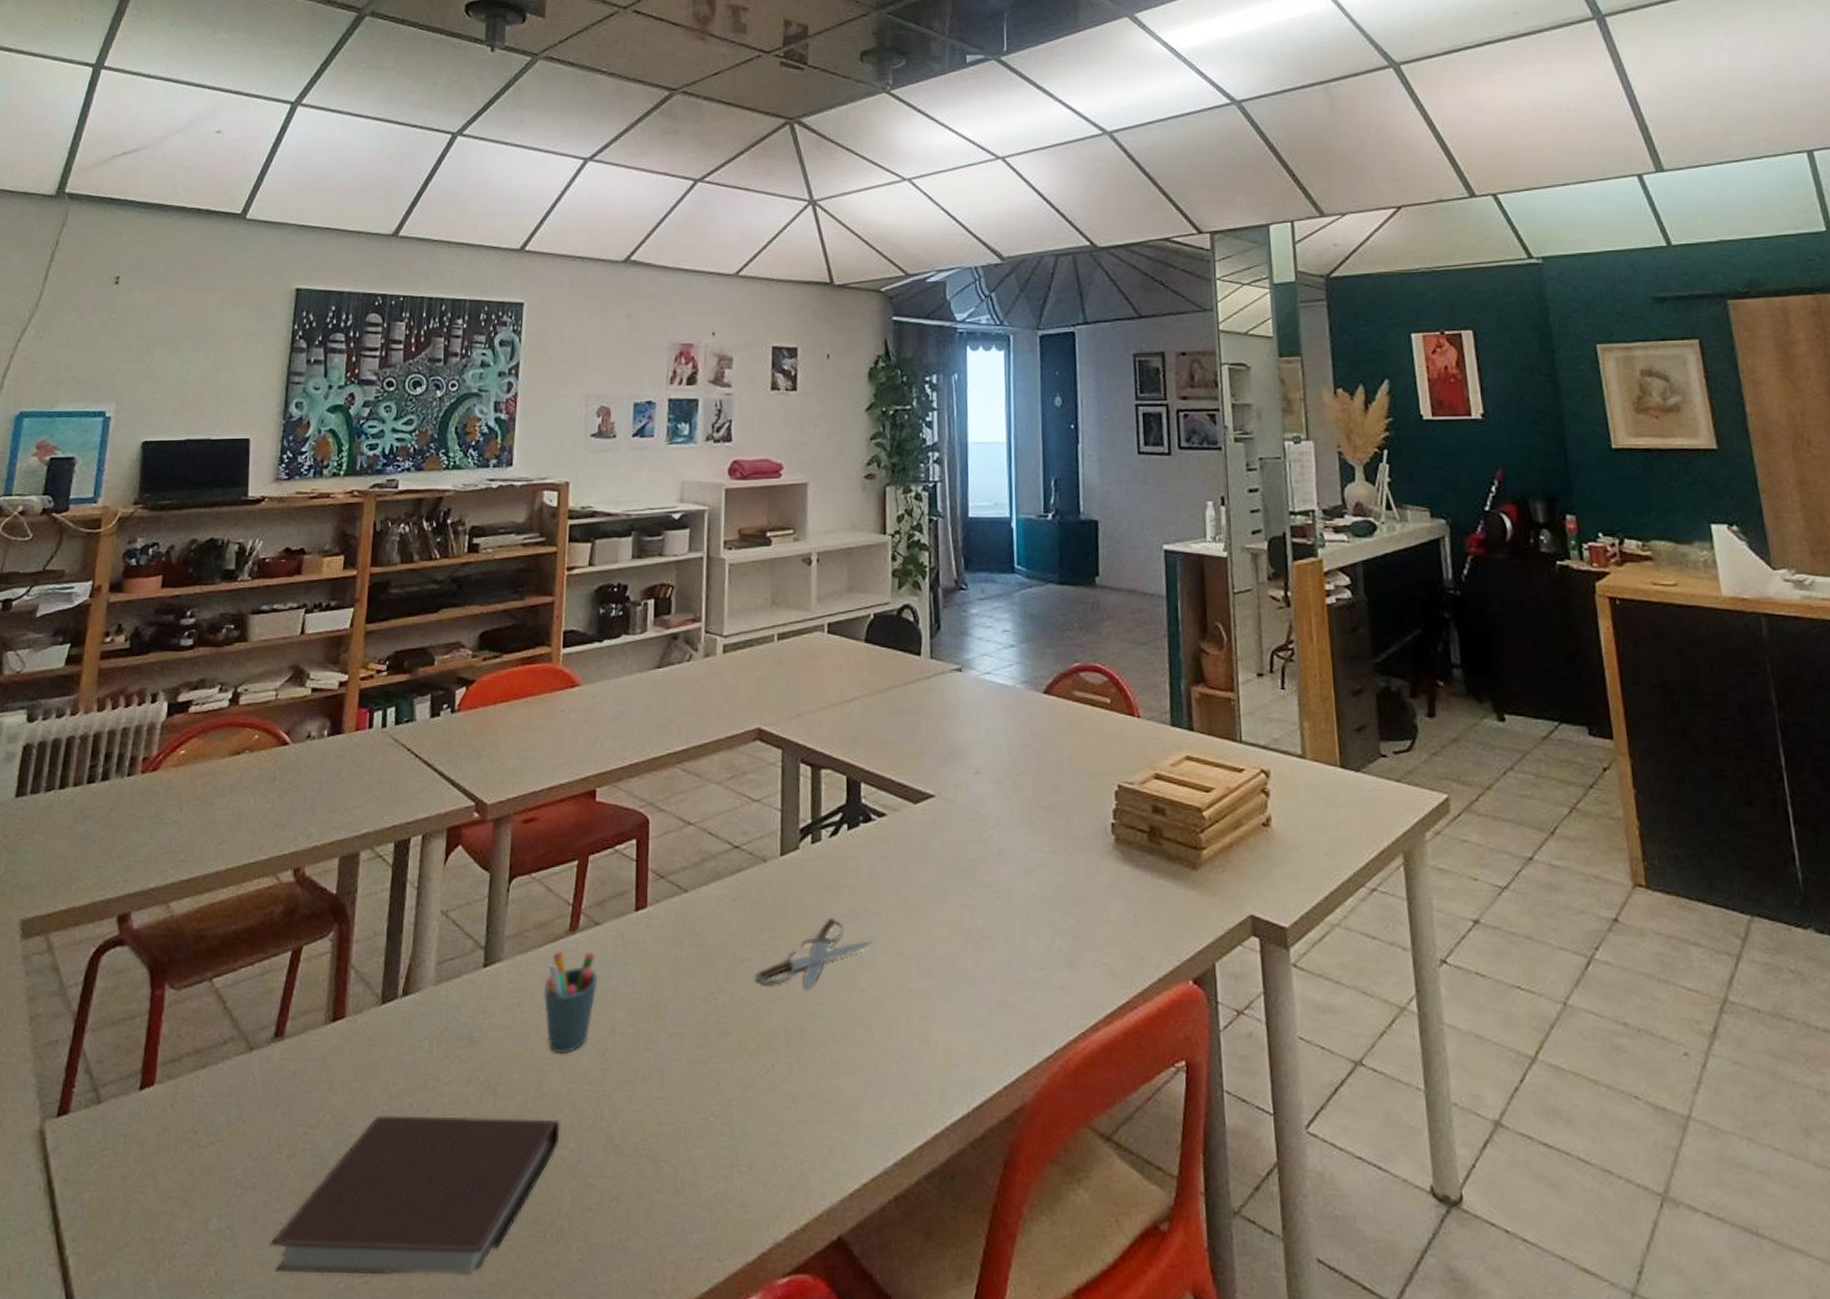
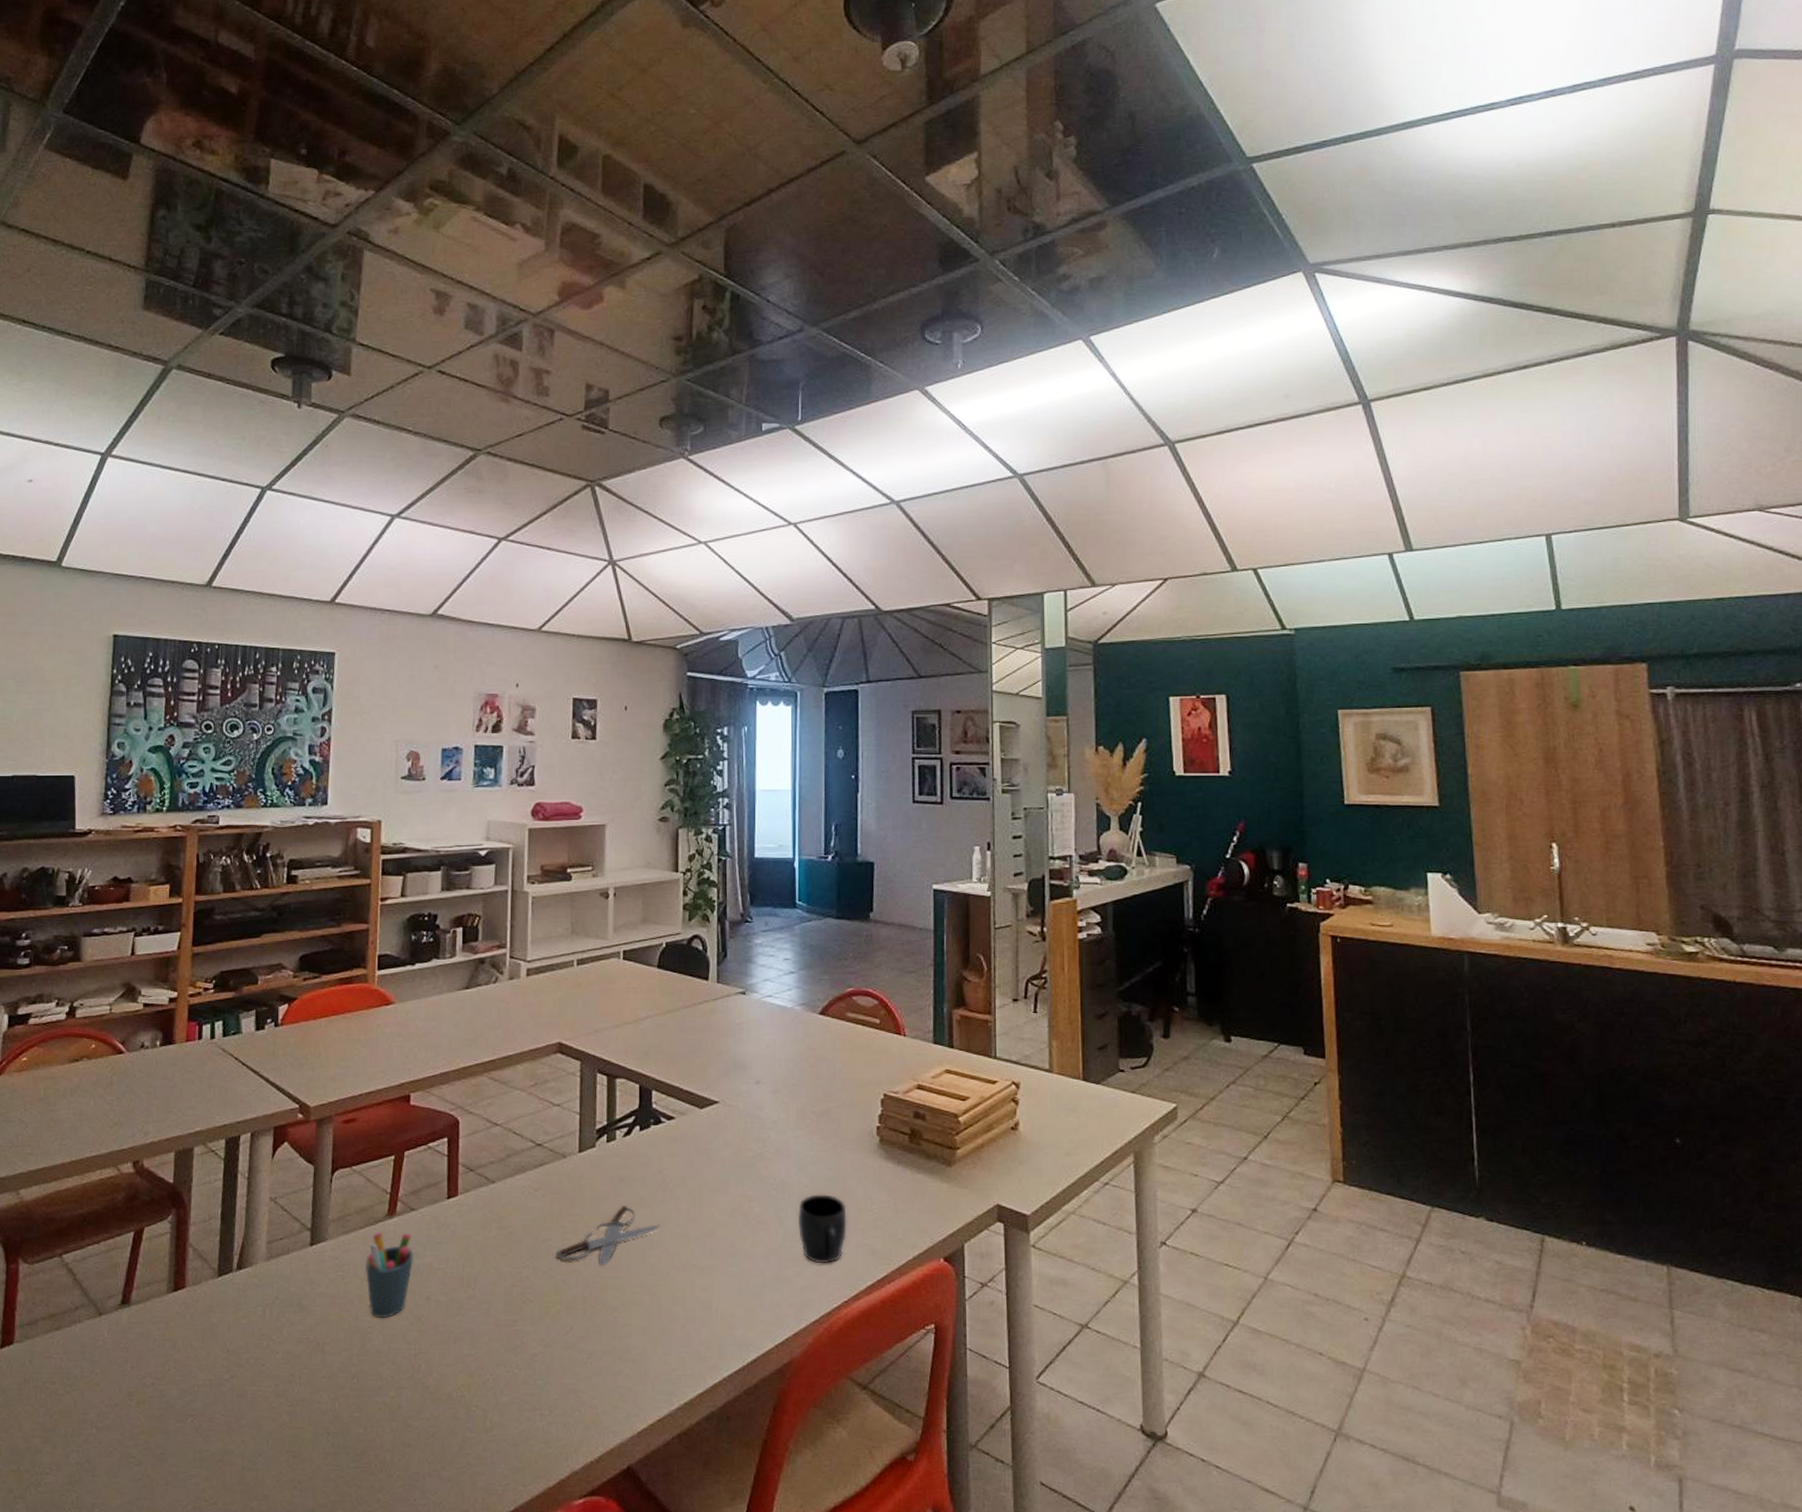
notebook: present [268,1115,560,1275] -> none [123,1369,382,1499]
mug: none [1025,904,1082,988] -> present [797,1194,847,1264]

